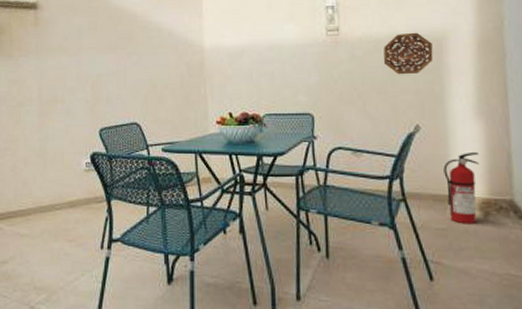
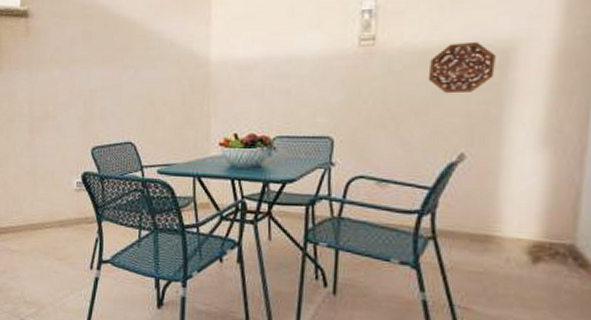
fire extinguisher: present [443,151,480,225] -> none [486,186,538,270]

